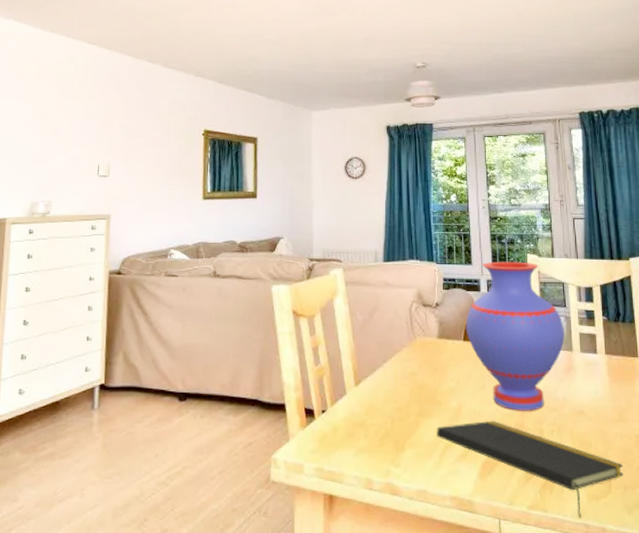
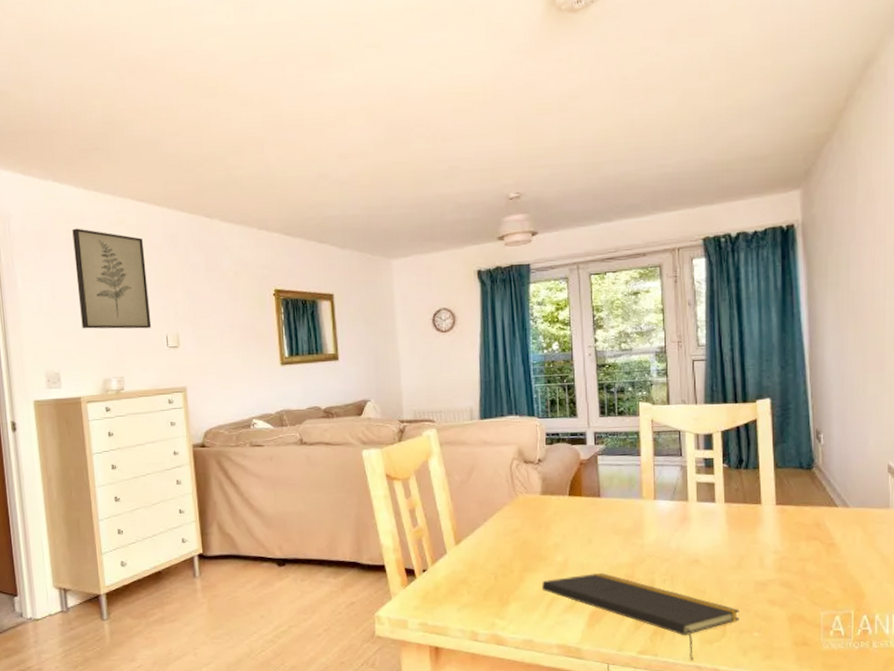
wall art: none [19,62,89,157] -> present [72,228,152,329]
vase: present [466,261,565,411] -> none [571,411,680,563]

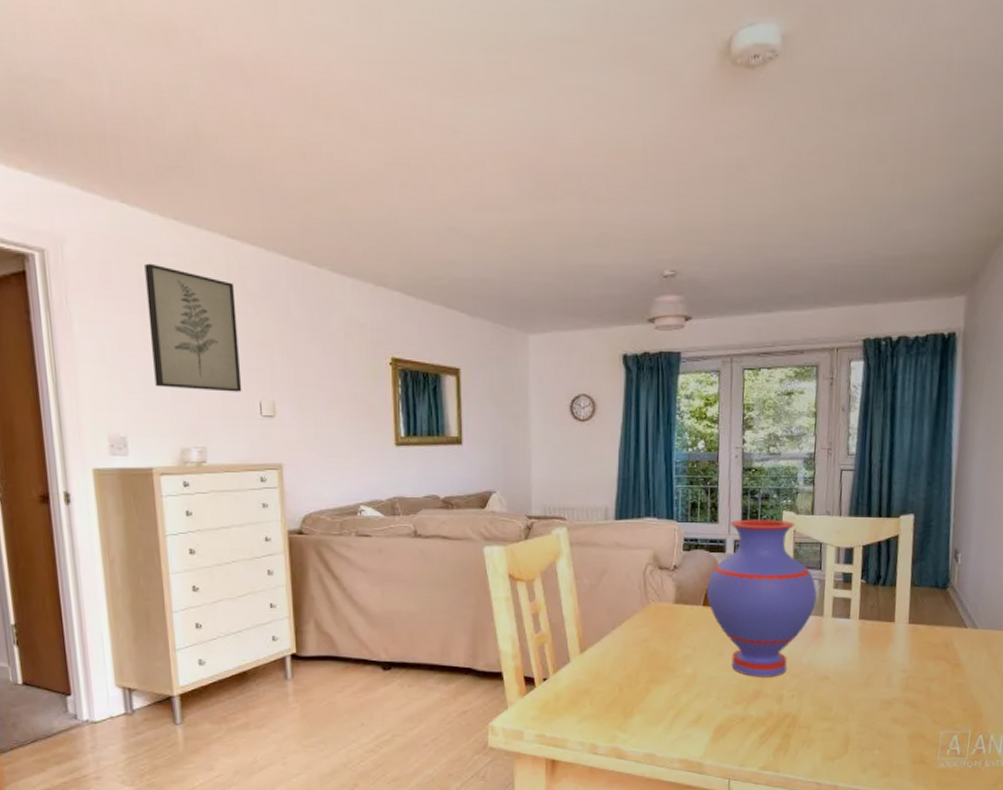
notepad: present [542,573,739,660] -> none [668,687,863,777]
vase: none [571,411,680,563] -> present [706,519,817,677]

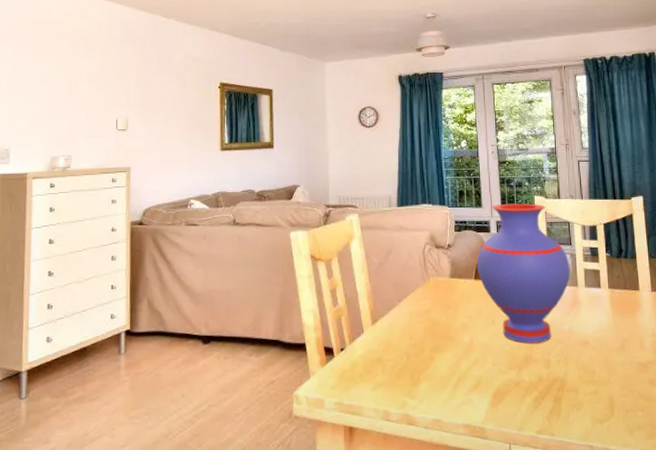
wall art: present [144,263,242,392] -> none [37,19,104,112]

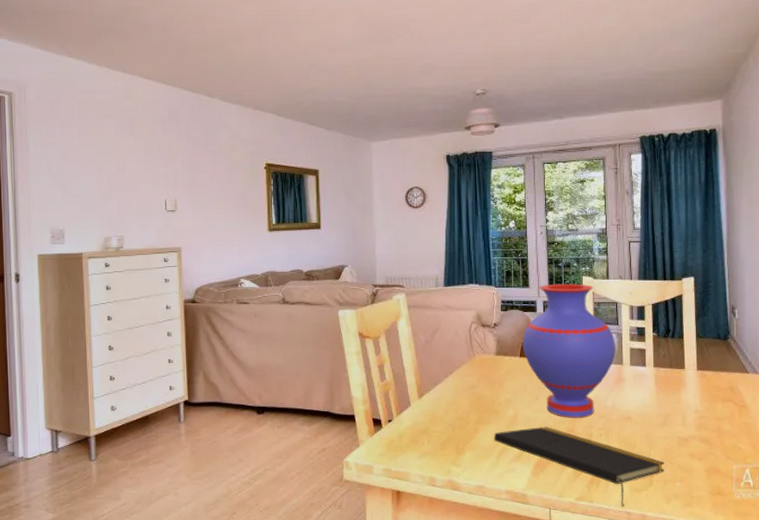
notepad: none [450,354,625,440] -> present [494,427,664,507]

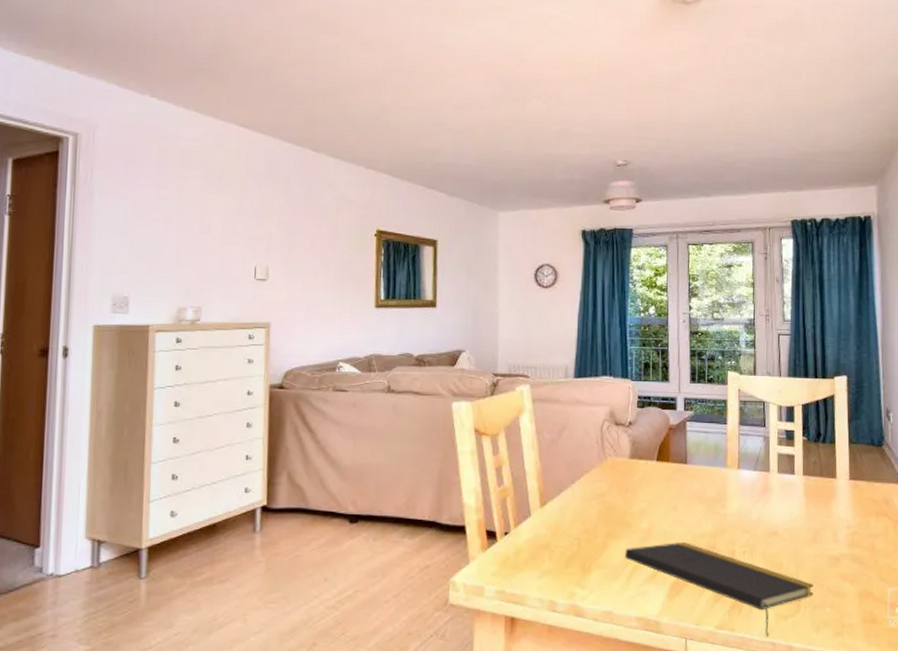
vase: present [522,283,616,418] -> none [659,378,762,532]

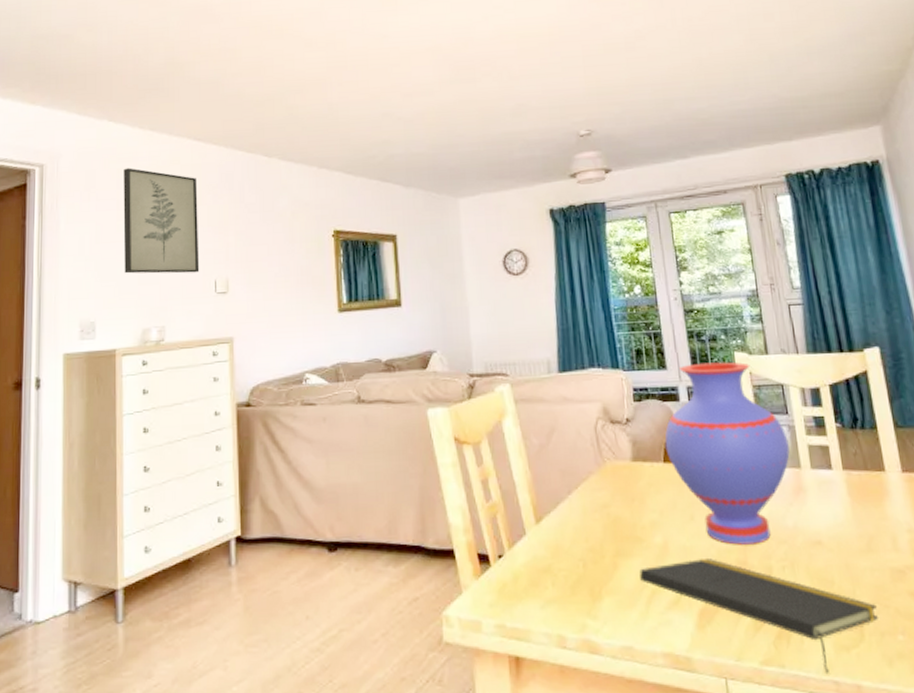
wall art: none [161,146,242,258] -> present [123,167,200,274]
vase: none [659,378,762,532] -> present [664,362,790,545]

